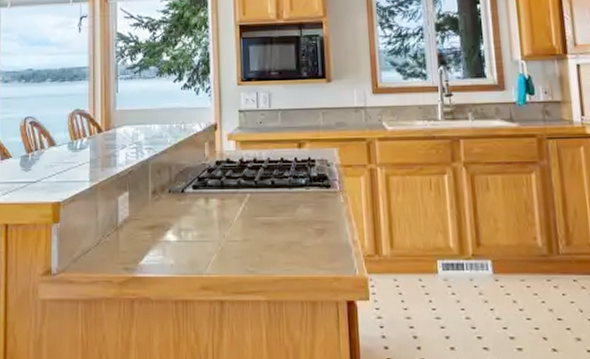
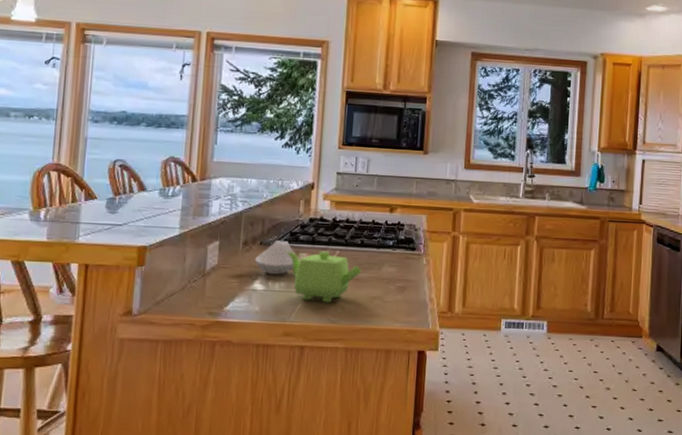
spoon rest: none [165,187,205,224] -> present [255,240,296,275]
teapot: none [196,195,275,252] -> present [286,251,361,303]

